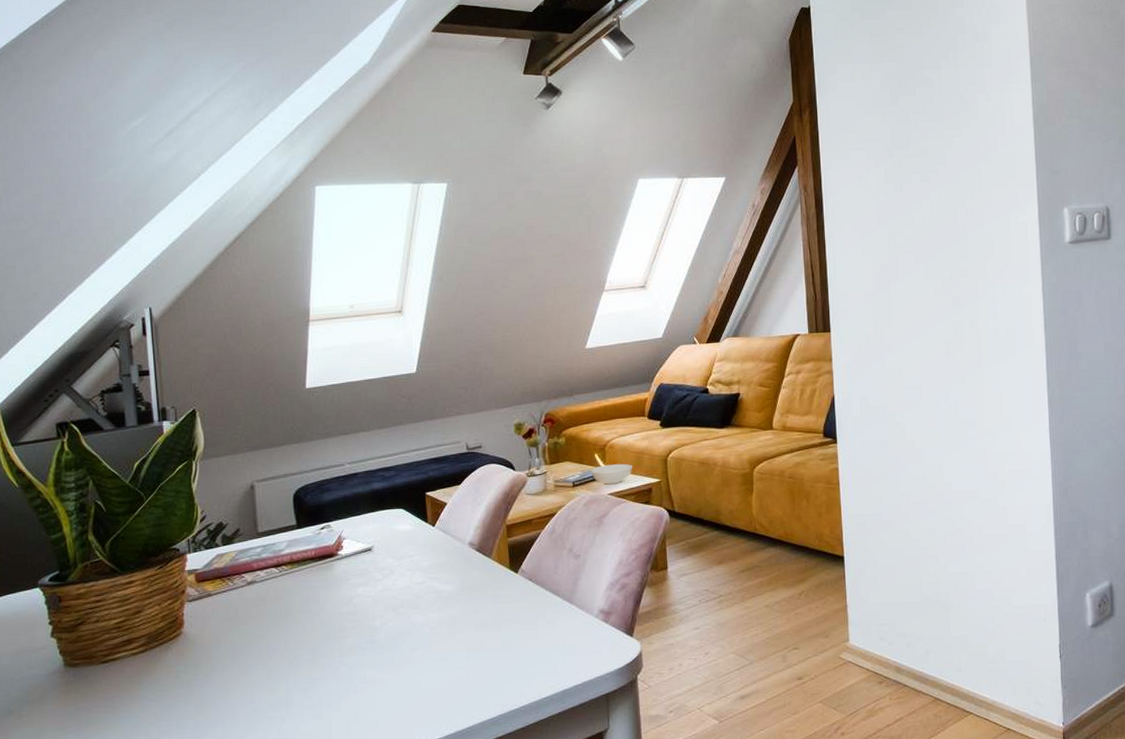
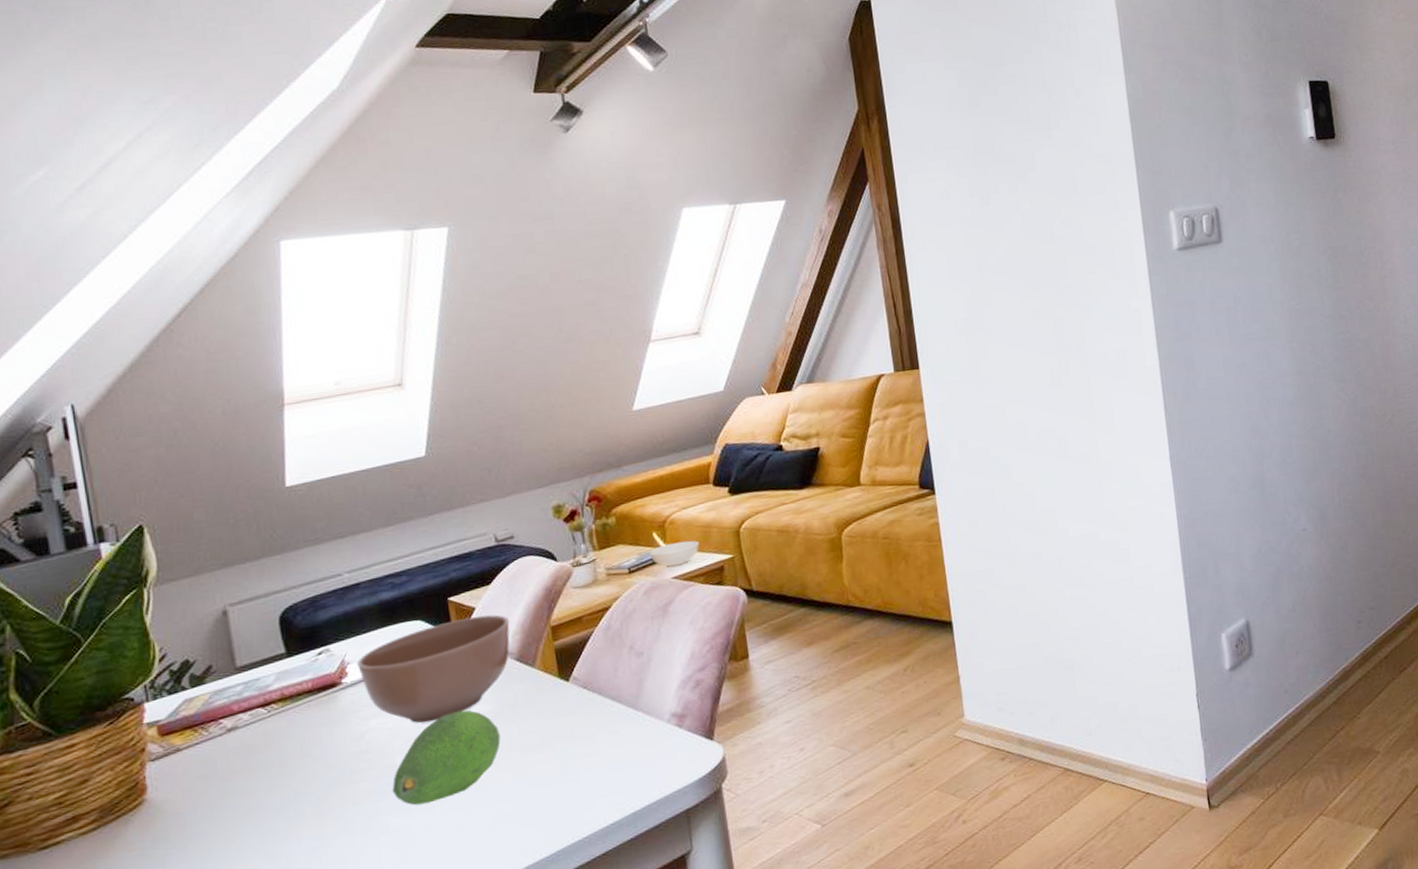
bowl: none [351,510,474,594] -> present [357,614,510,723]
fruit: none [371,588,459,663] -> present [392,710,501,806]

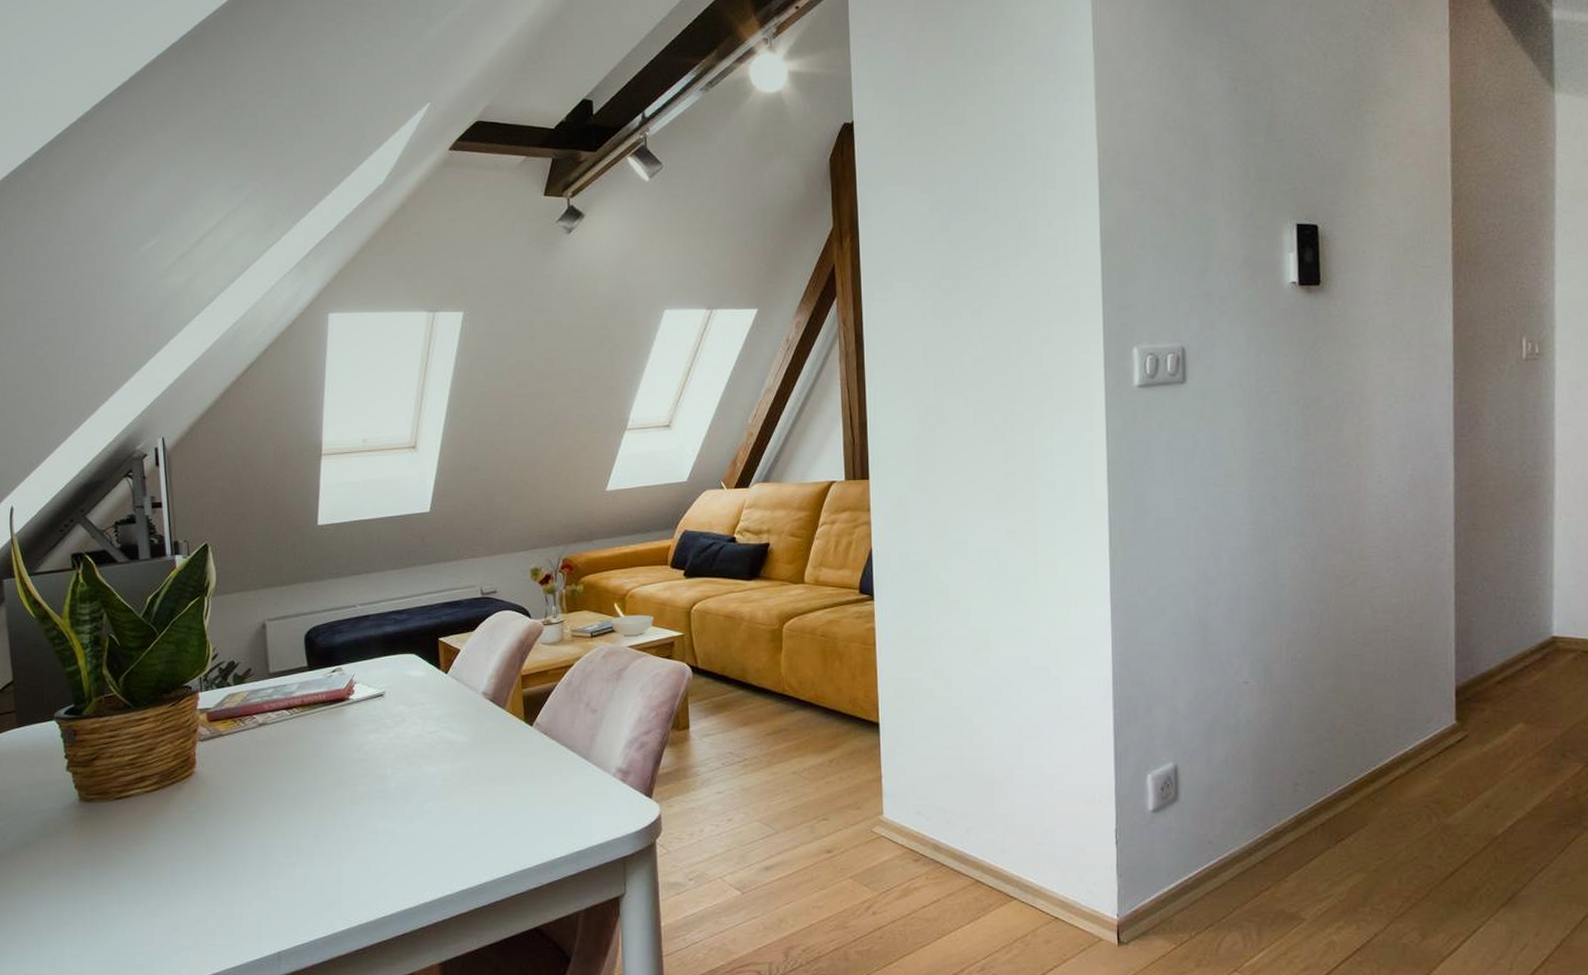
bowl: present [357,614,510,723] -> none [362,657,487,743]
fruit: present [392,710,501,806] -> none [382,738,472,814]

